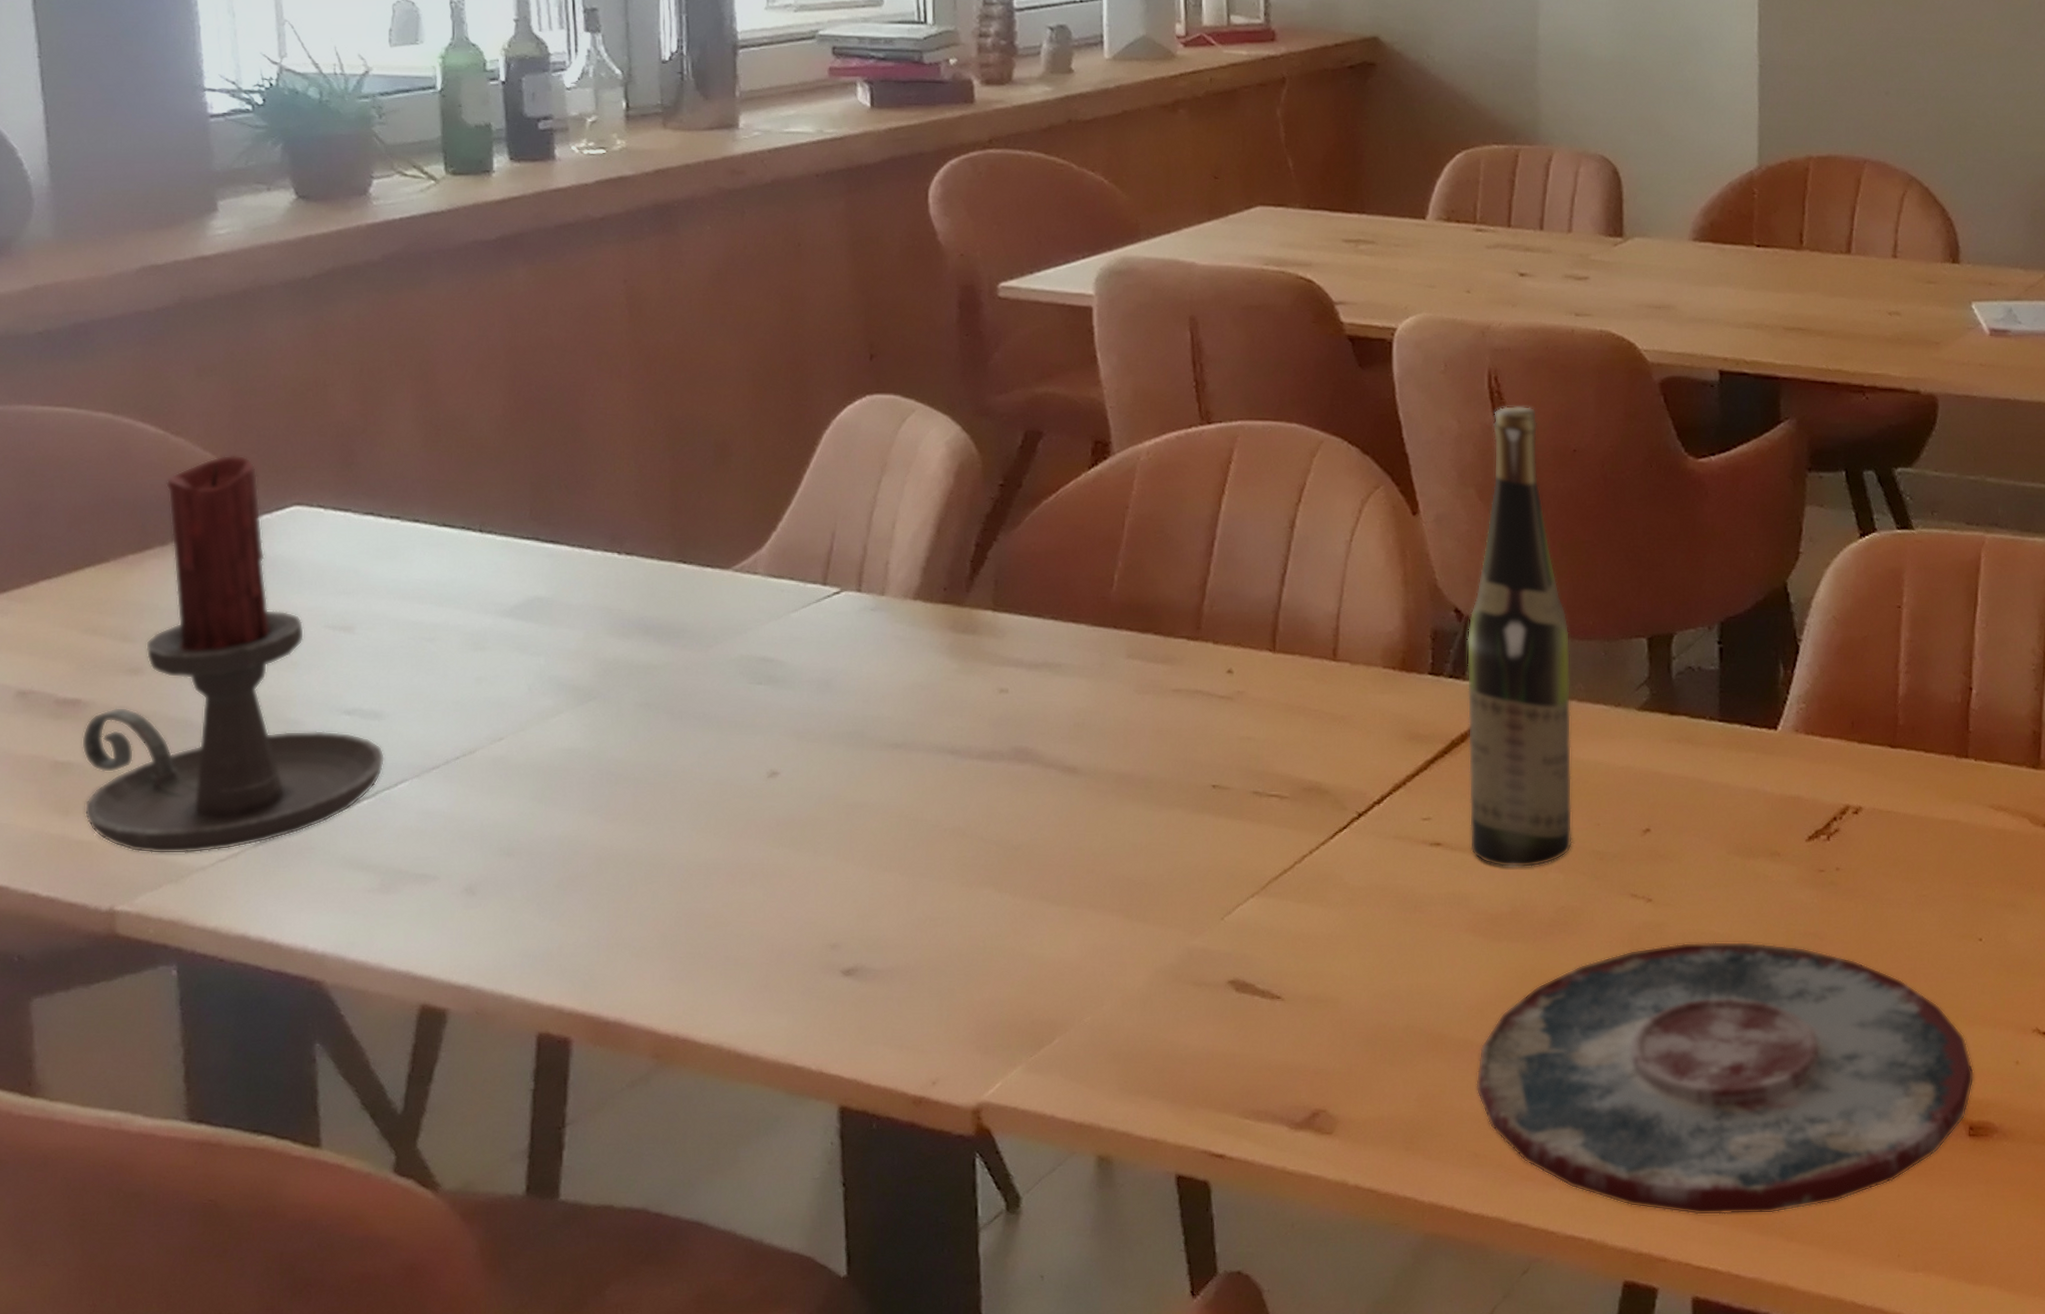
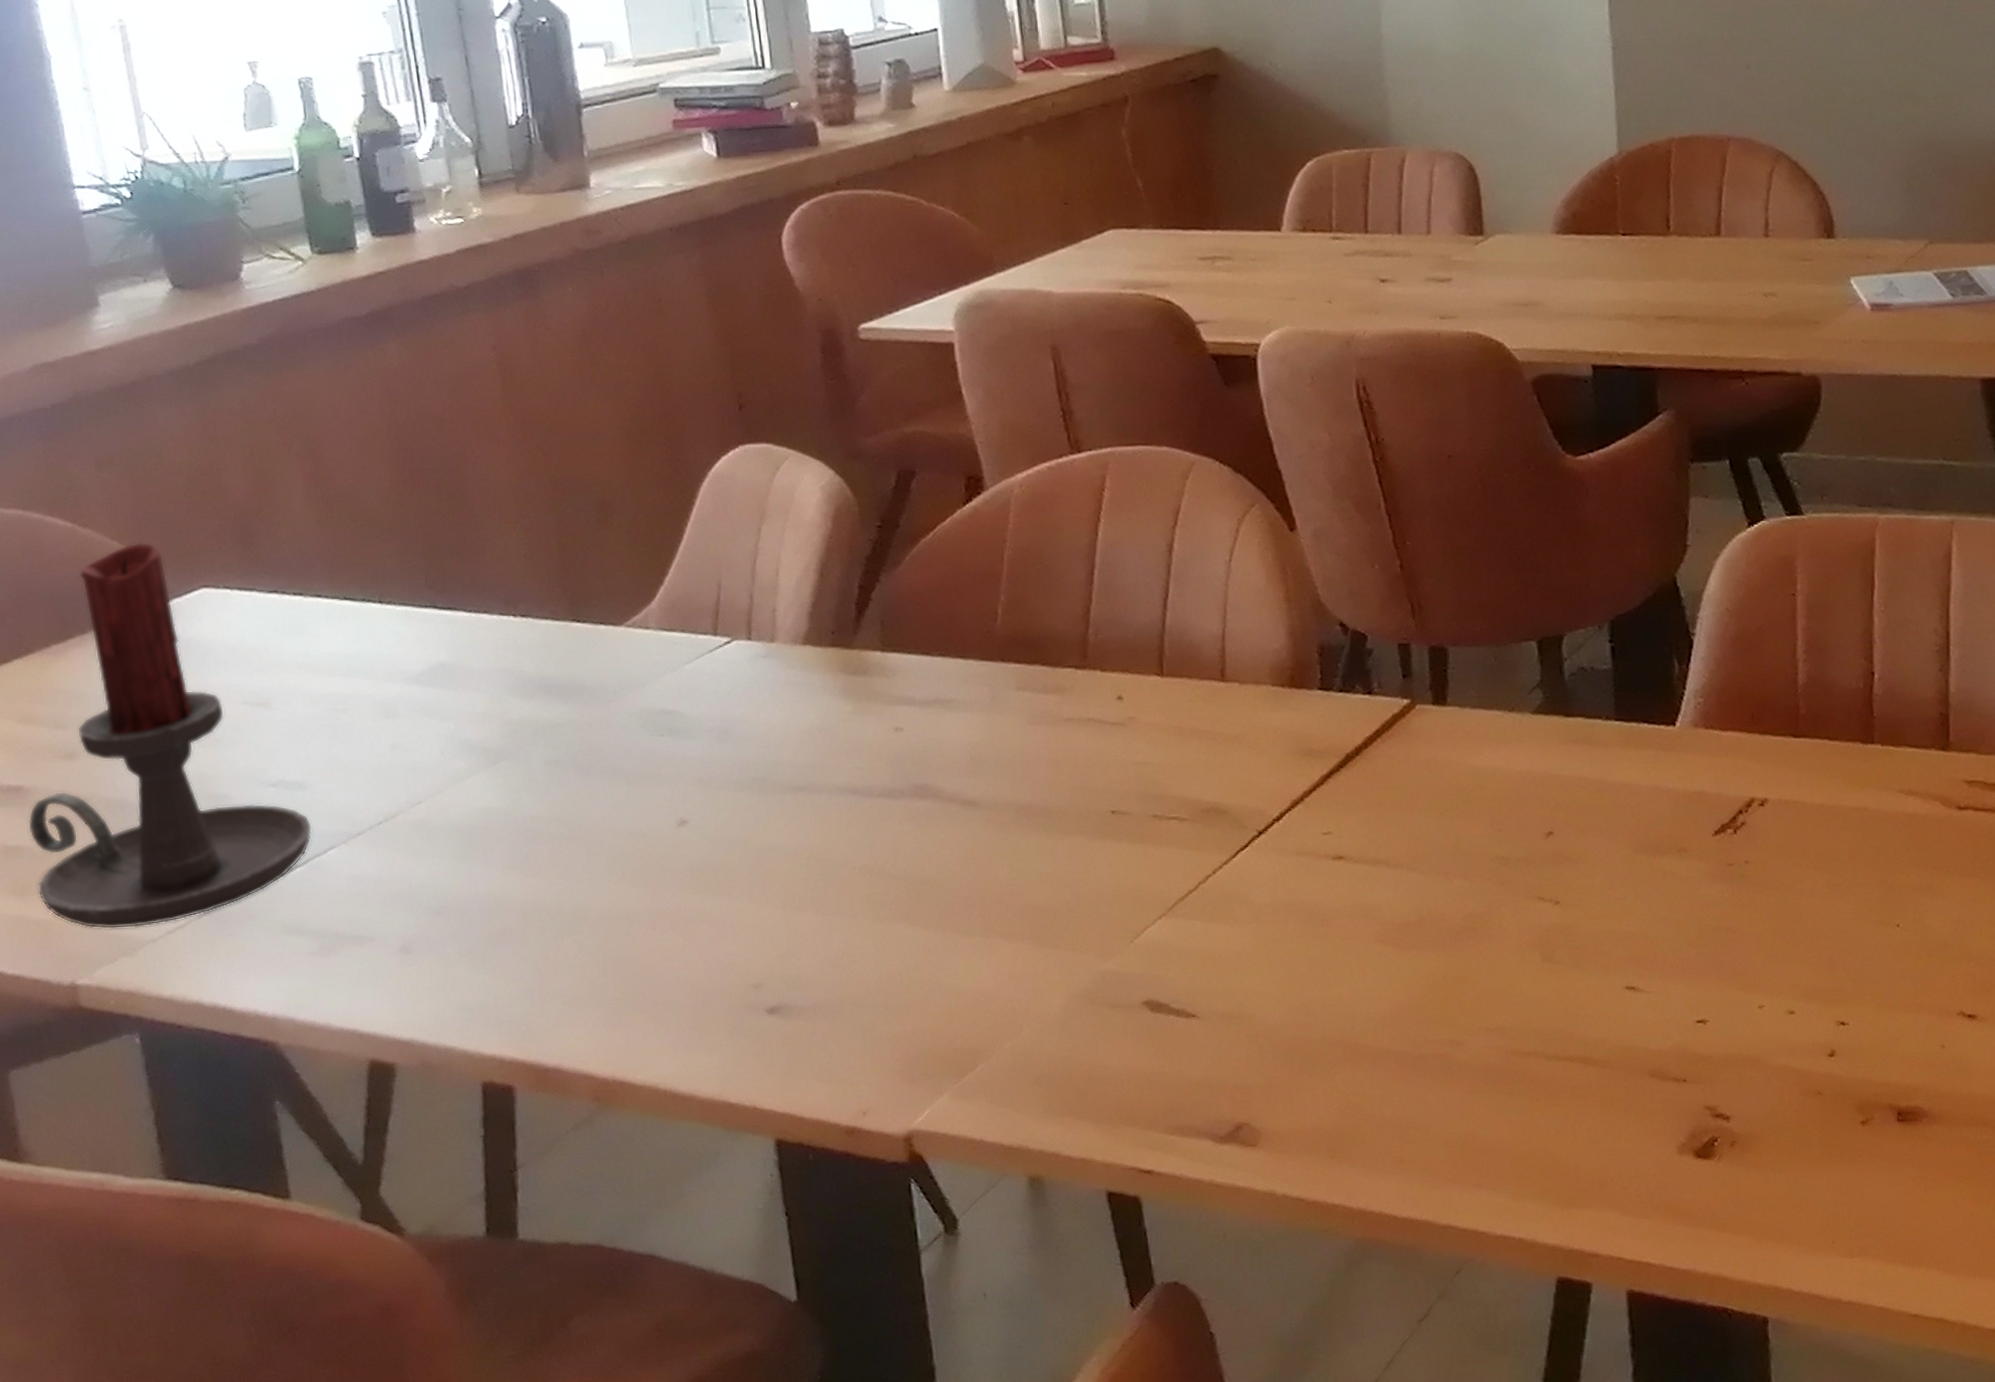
wine bottle: present [1466,405,1573,868] -> none [1353,414,1475,878]
plate: present [1476,941,1975,1216] -> none [1395,938,1900,1211]

